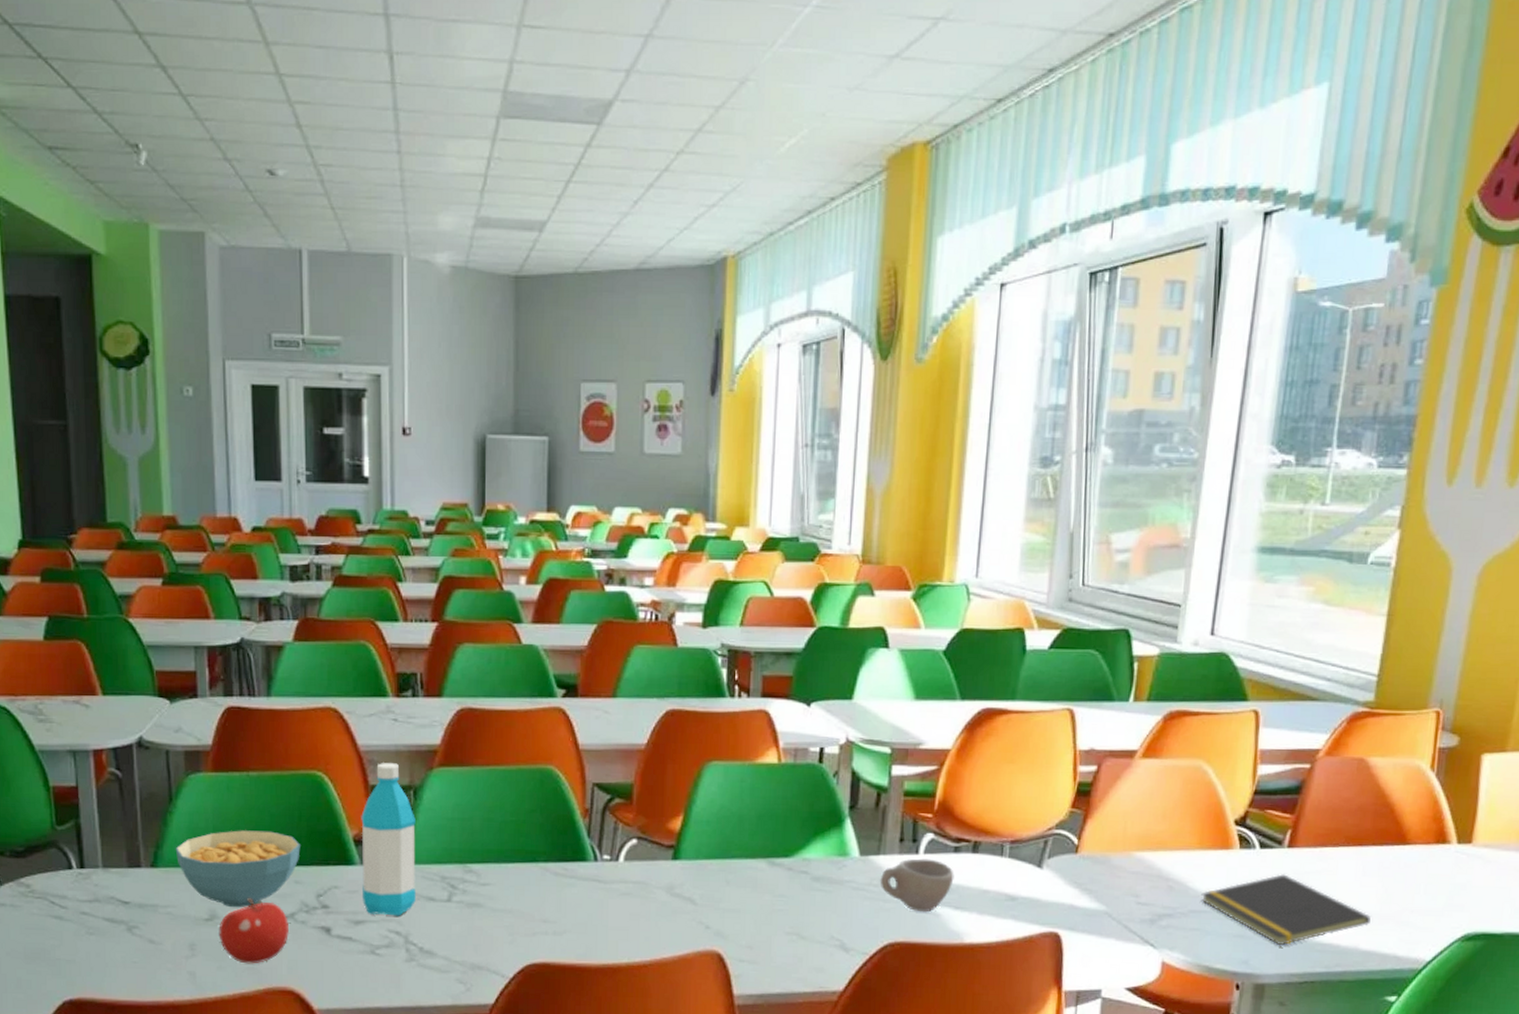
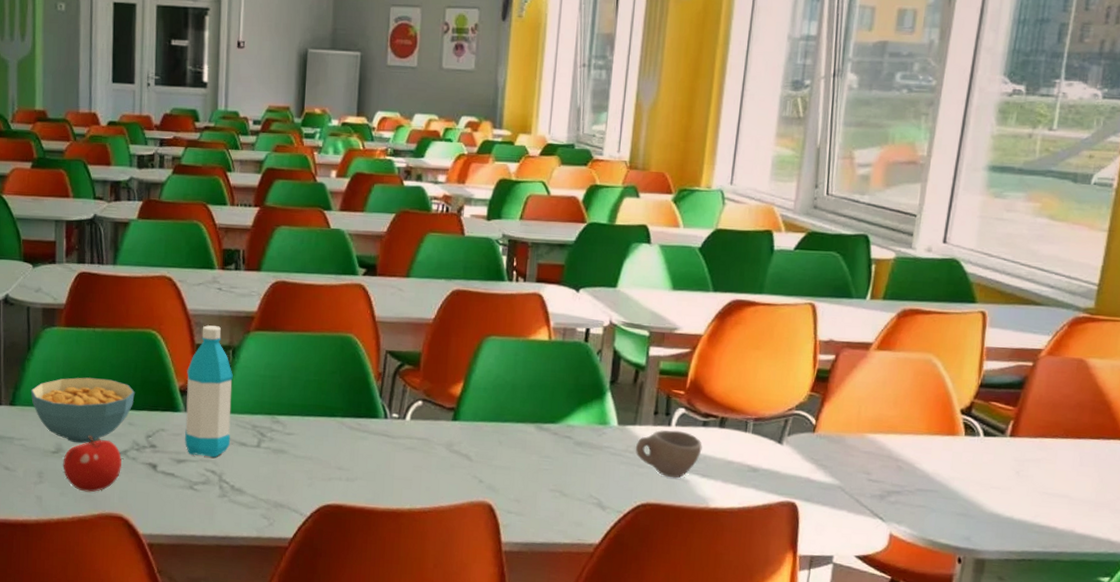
notepad: present [1201,874,1371,946] -> none [927,460,1087,526]

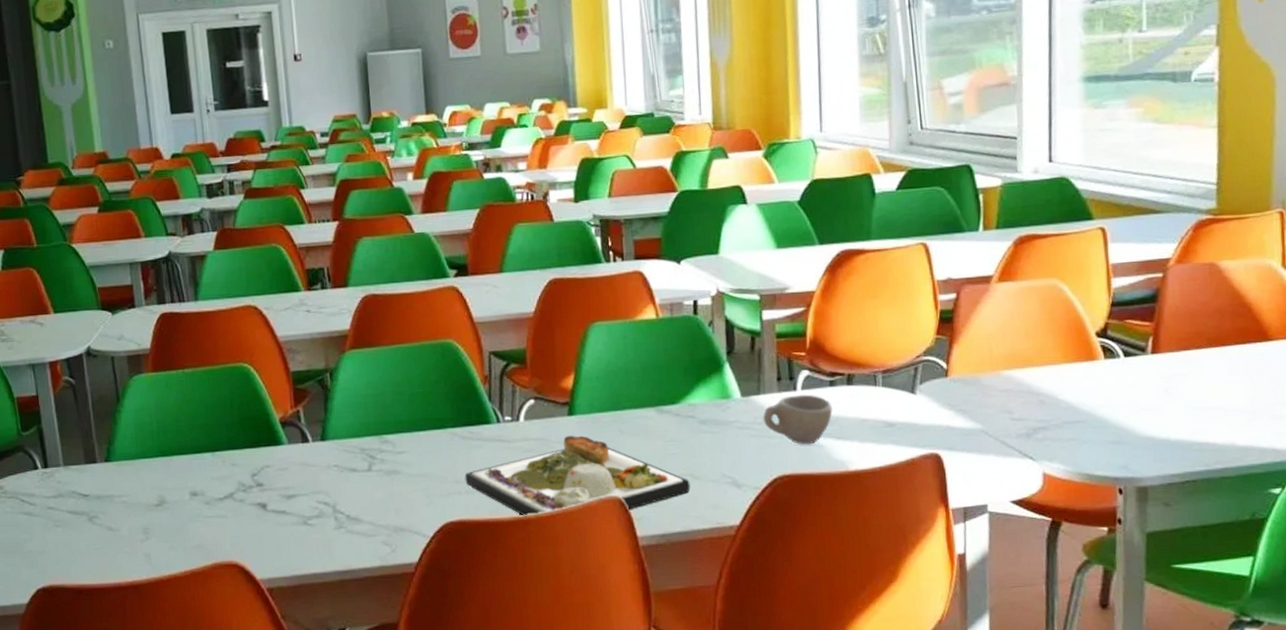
cereal bowl: present [30,377,135,444] -> none [125,420,234,493]
fruit: present [63,435,122,492] -> none [168,482,230,543]
water bottle: present [185,325,233,458] -> none [285,350,340,488]
dinner plate: none [347,439,558,517] -> present [465,435,691,517]

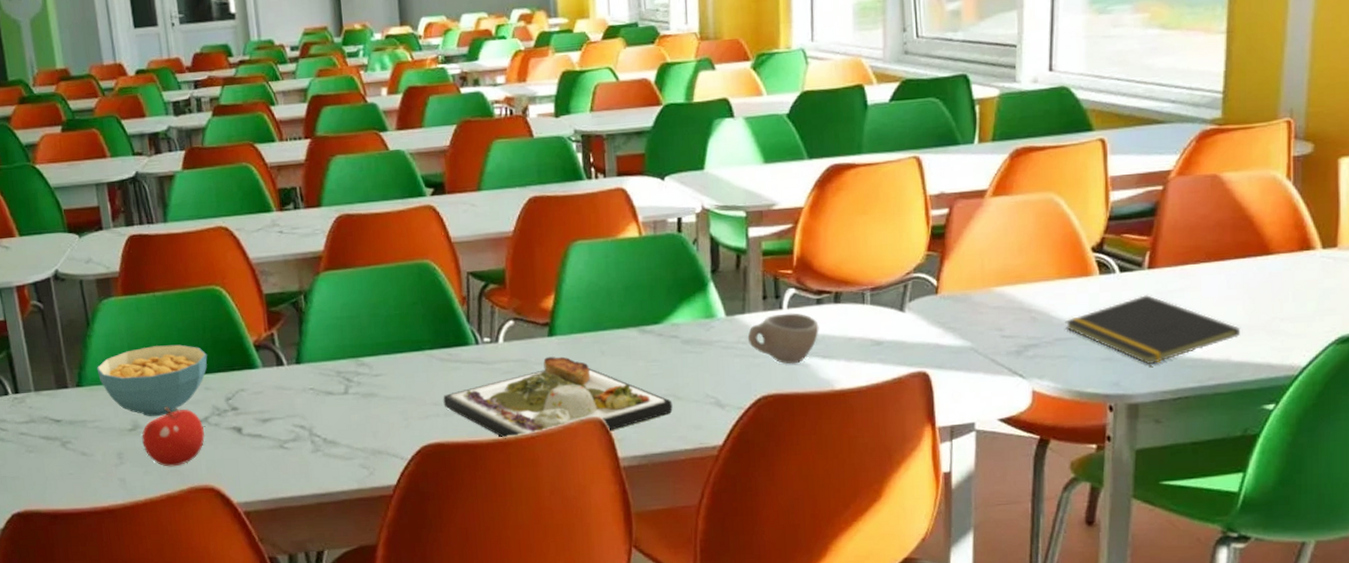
cereal bowl: none [125,420,234,493] -> present [96,344,208,417]
fruit: none [168,482,230,543] -> present [142,406,205,467]
notepad: none [1073,379,1244,449] -> present [1065,295,1240,365]

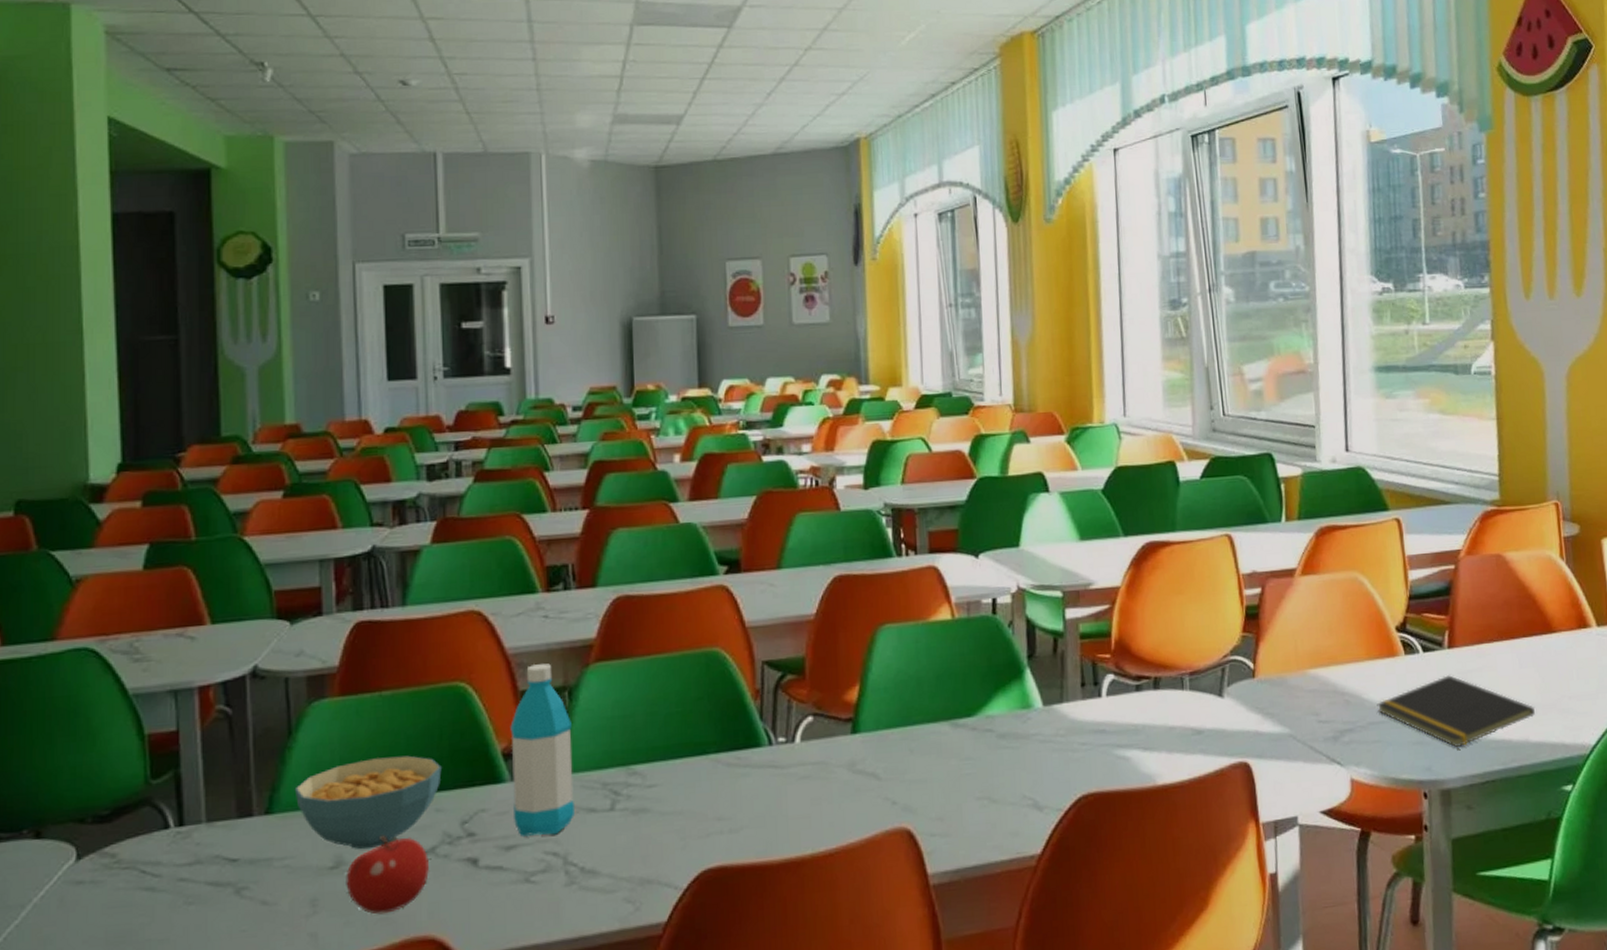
water bottle: none [258,272,316,412] -> present [510,663,574,837]
dinner plate: present [443,356,673,439] -> none [728,756,988,858]
cup: present [747,313,819,364] -> none [1066,701,1139,758]

